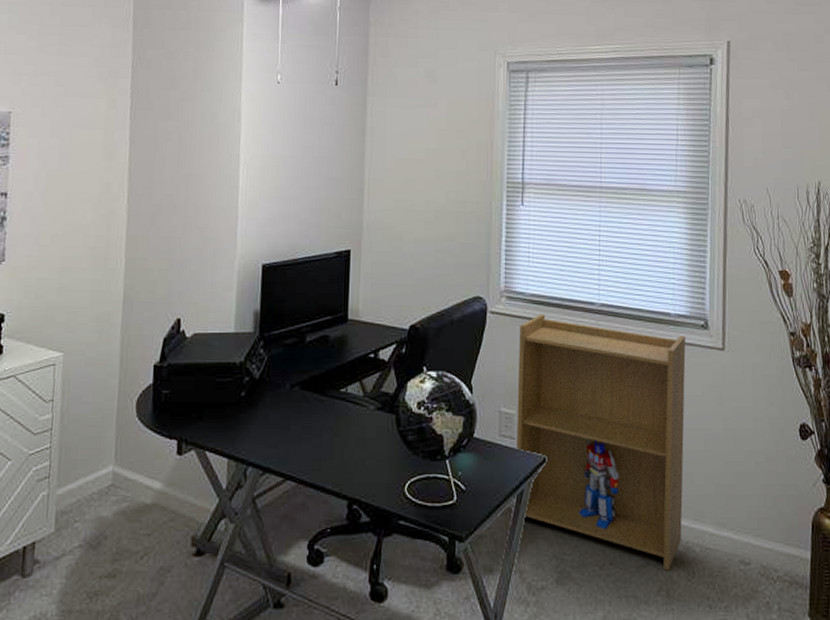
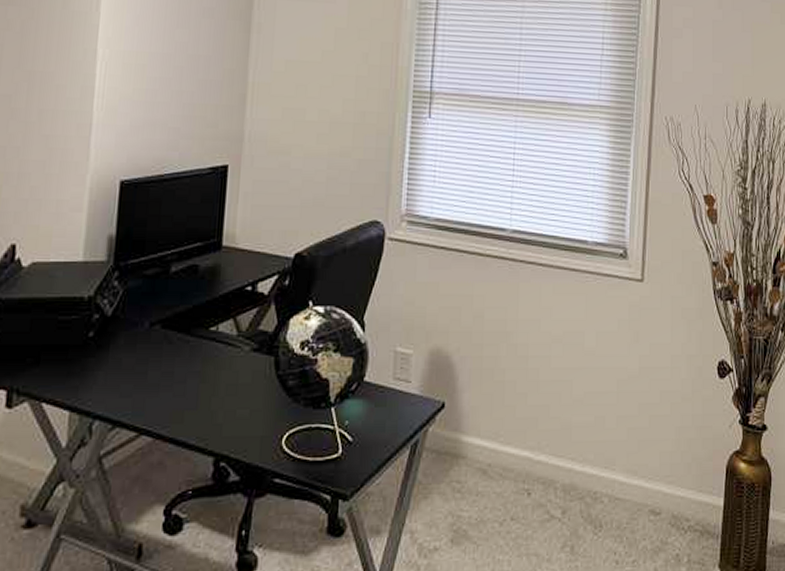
bookshelf: present [517,314,686,571] -> none [413,241,602,524]

